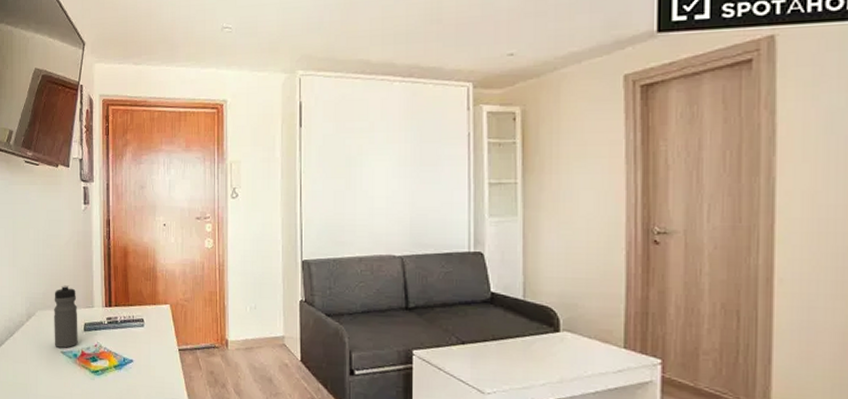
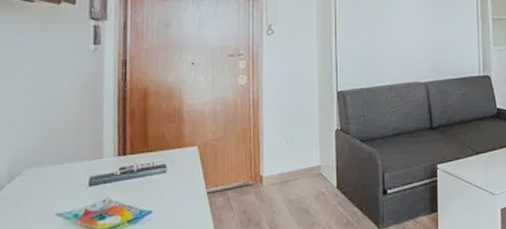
water bottle: present [54,285,78,348] -> none [47,136,82,209]

